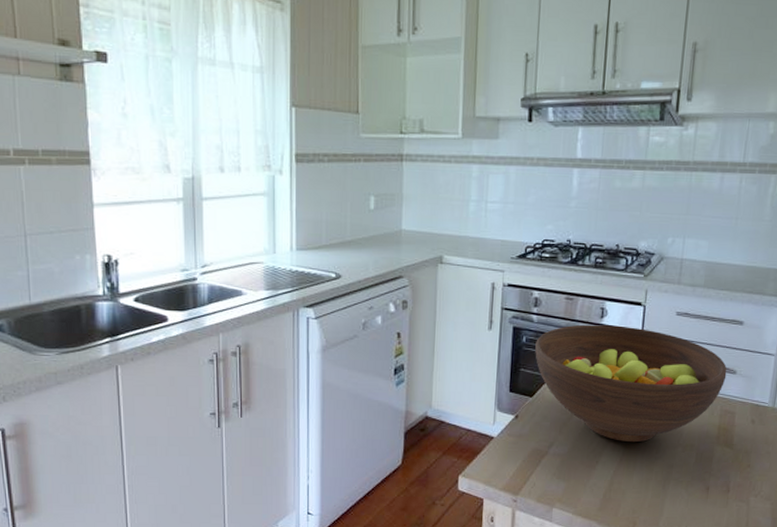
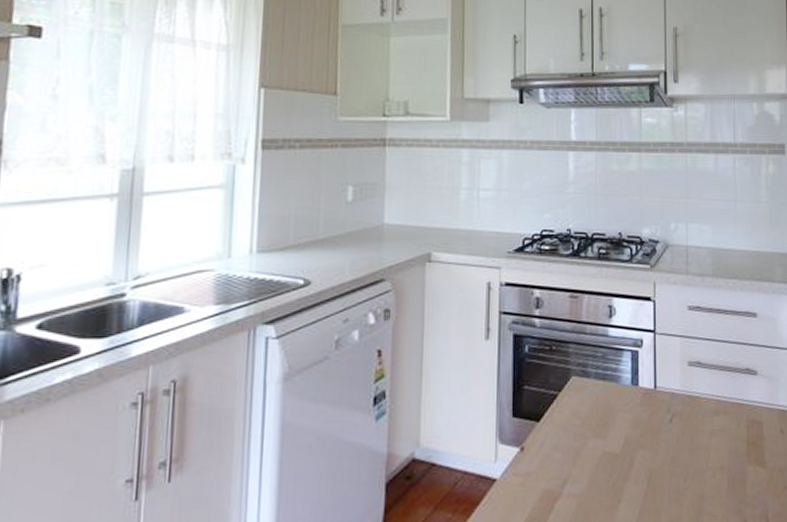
fruit bowl: present [535,324,727,443] -> none [539,325,748,471]

